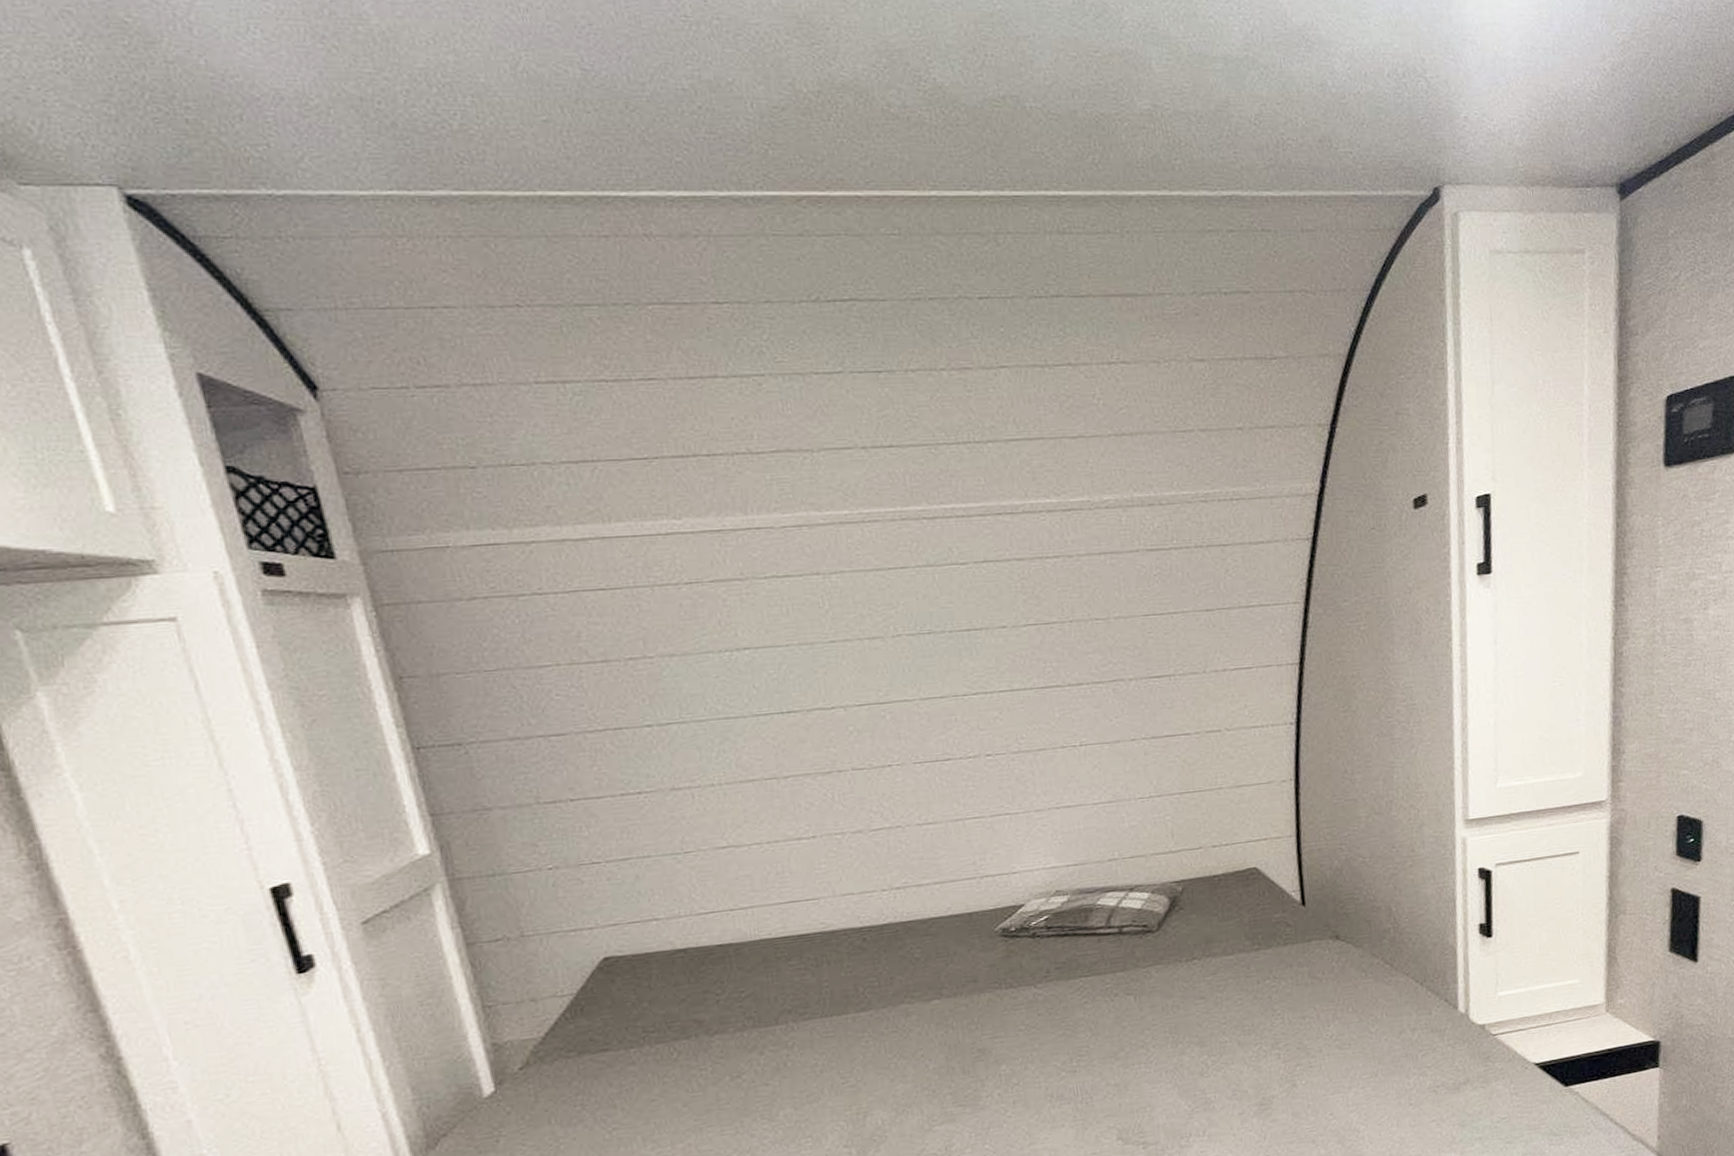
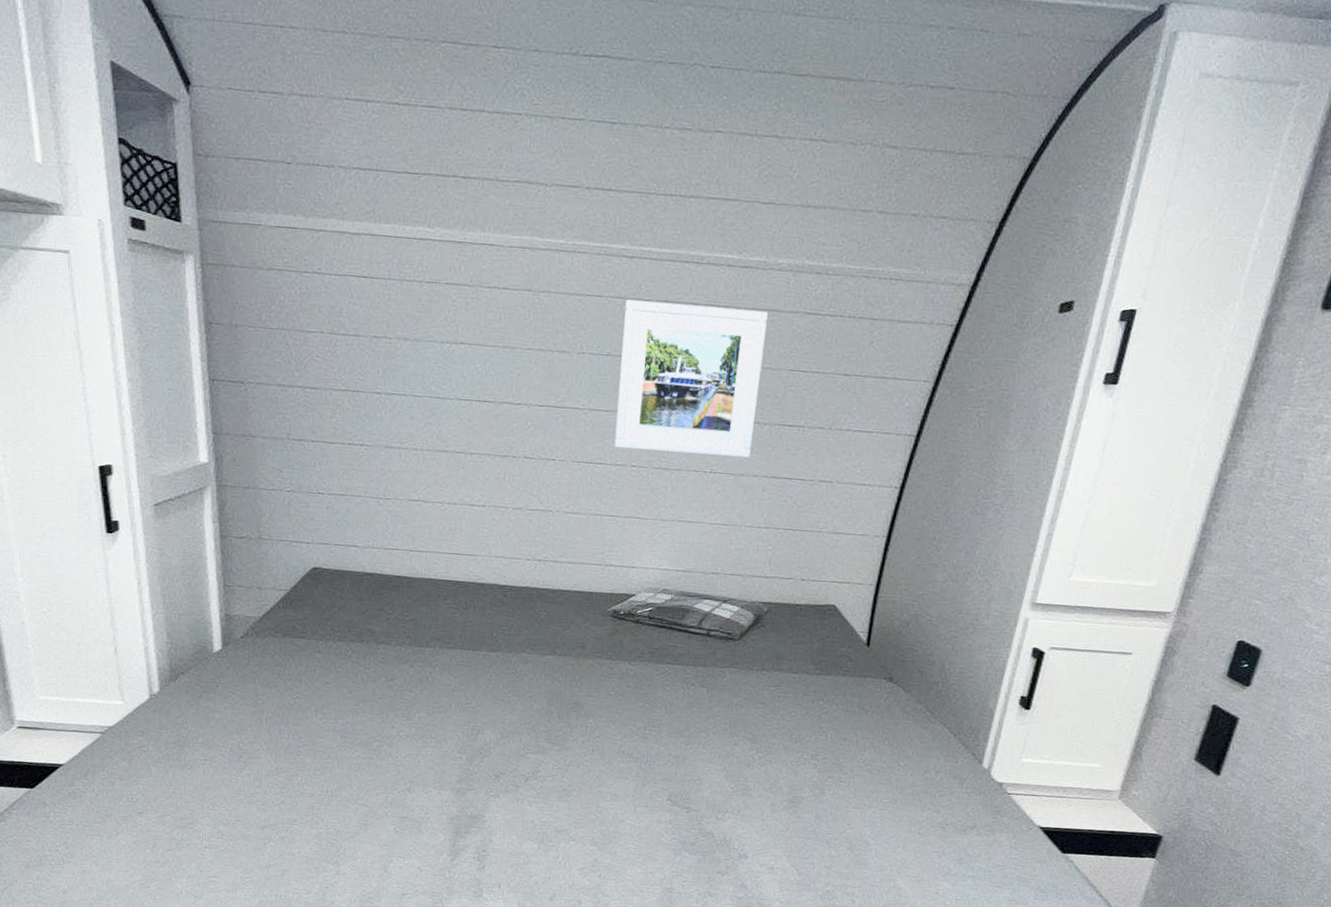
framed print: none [937,556,1122,738] -> present [614,300,768,458]

